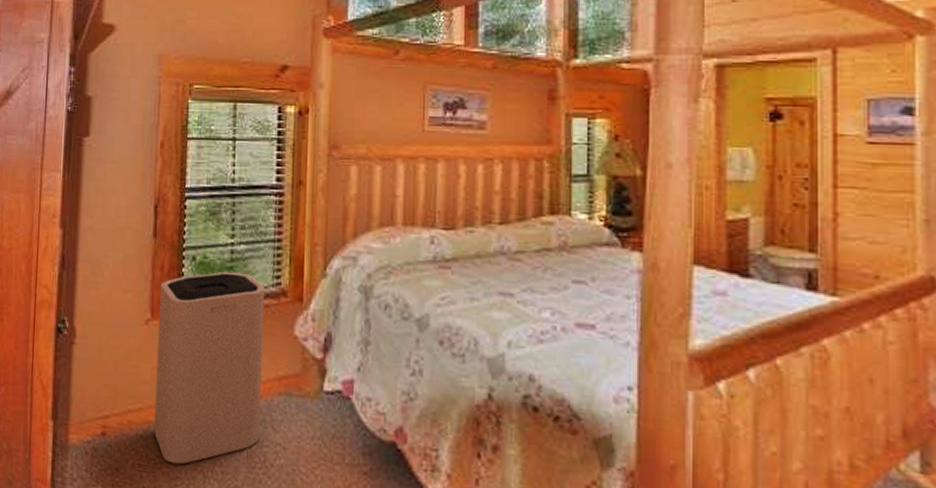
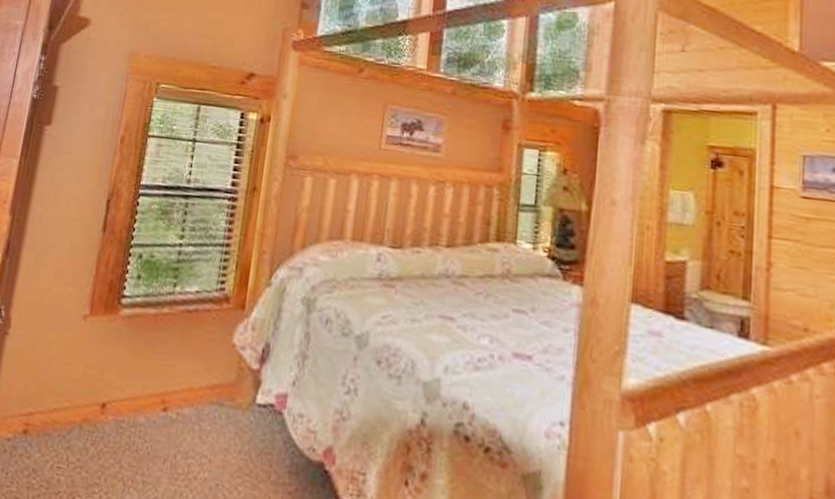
trash can: present [154,271,265,465] -> none [77,272,209,471]

